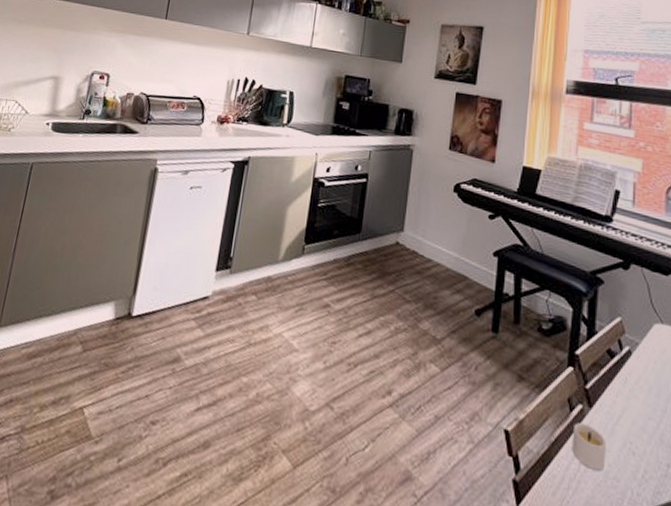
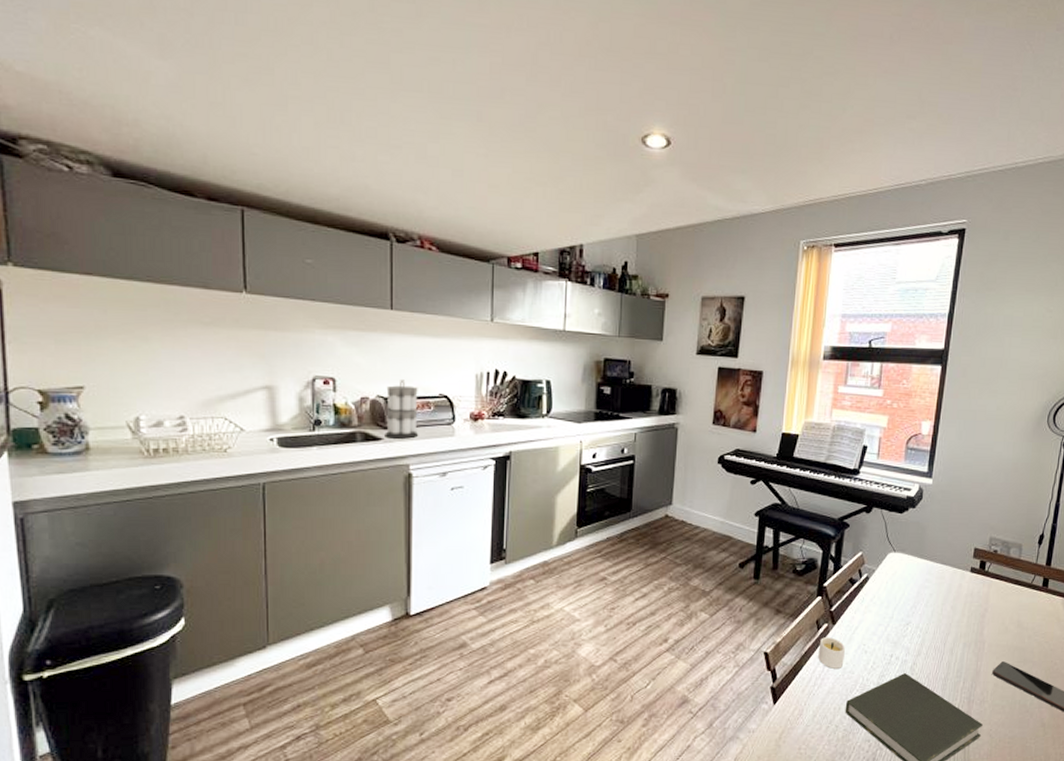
spice rack: none [140,80,176,135] -> present [385,379,418,439]

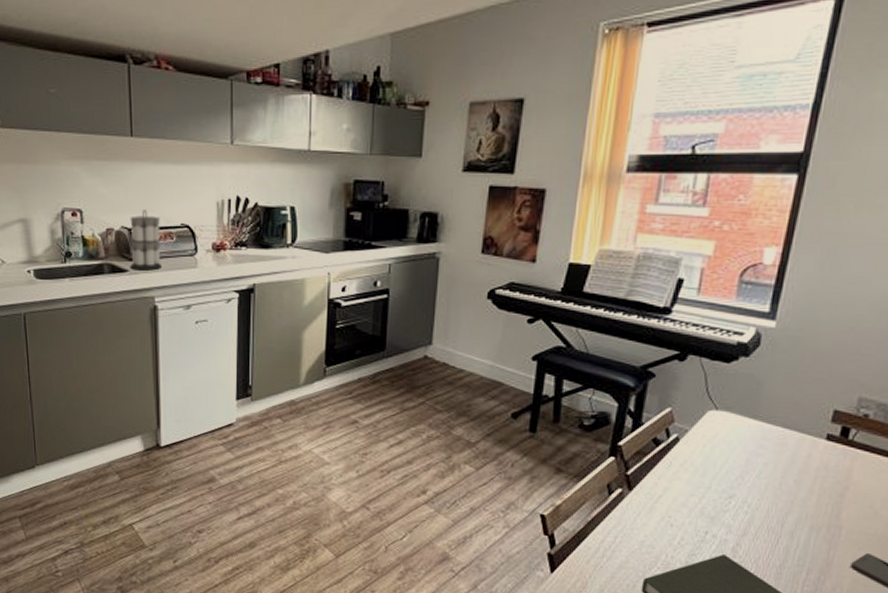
candle: present [818,637,845,669] -> none [608,504,644,541]

